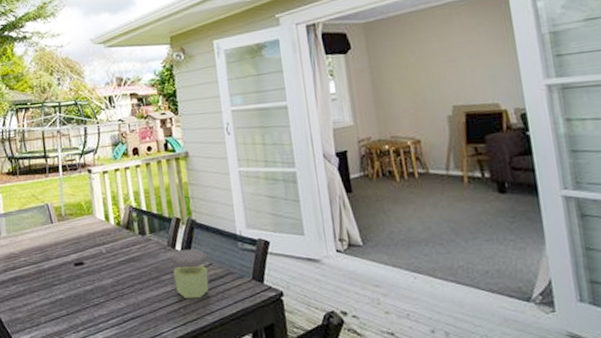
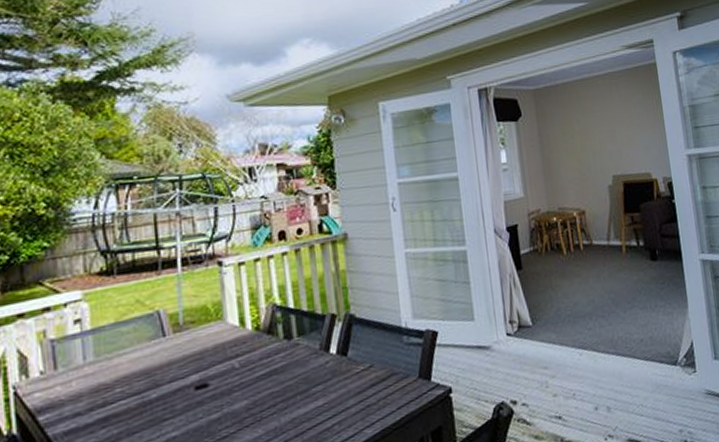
jar: present [169,248,210,300] -> none [322,349,370,413]

